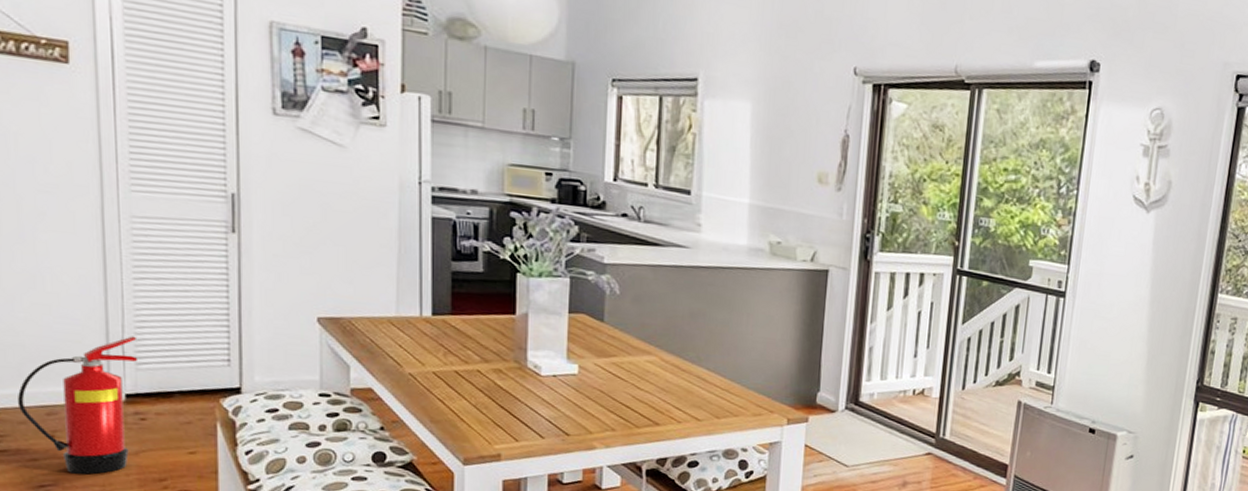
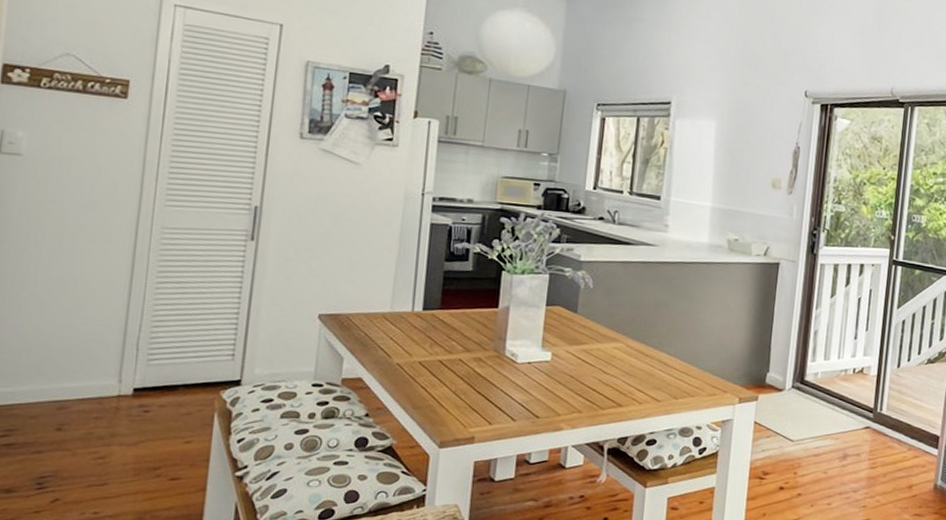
fire extinguisher: present [17,336,139,475] -> none [31,334,151,465]

